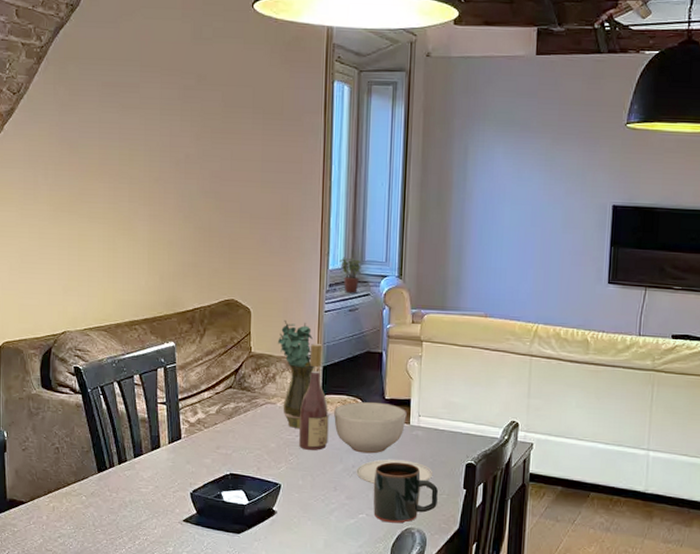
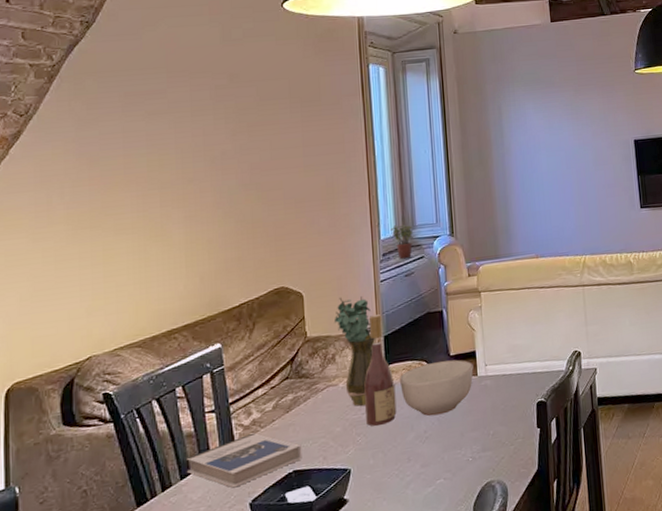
hardback book: none [139,430,239,476] -> present [186,432,302,488]
plate: present [356,459,433,484] -> none [429,412,506,445]
mug: present [373,461,438,524] -> none [447,415,514,482]

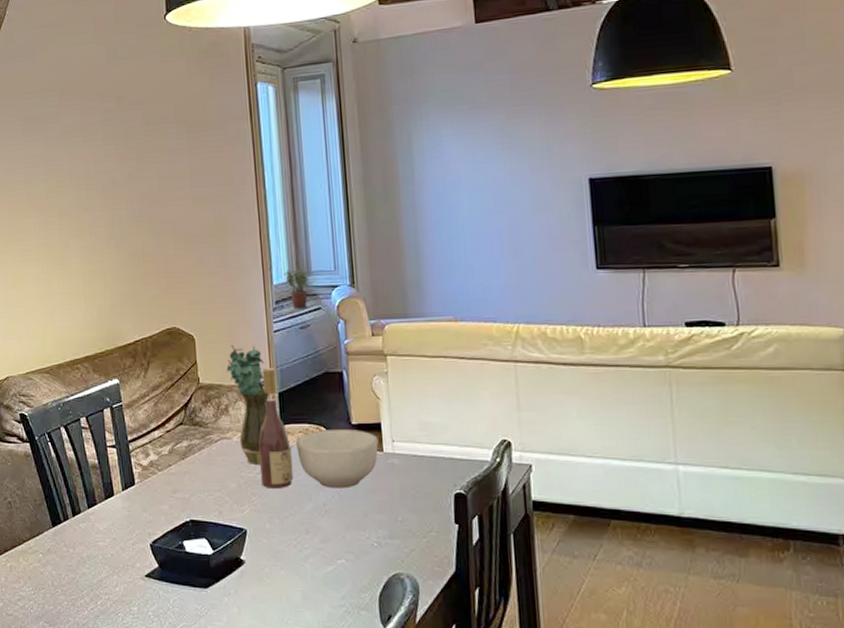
hardback book: present [186,432,302,488] -> none [92,474,198,526]

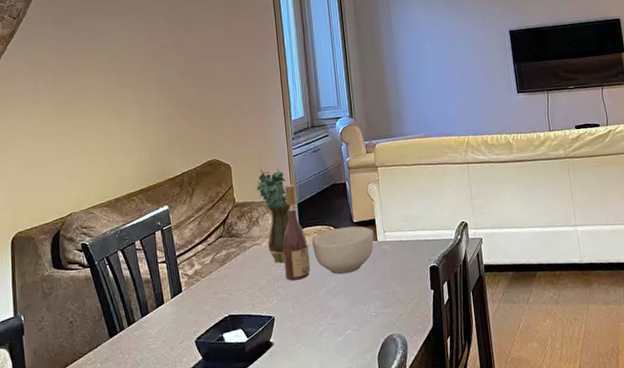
potted plant: present [284,269,308,309] -> none [300,107,319,138]

